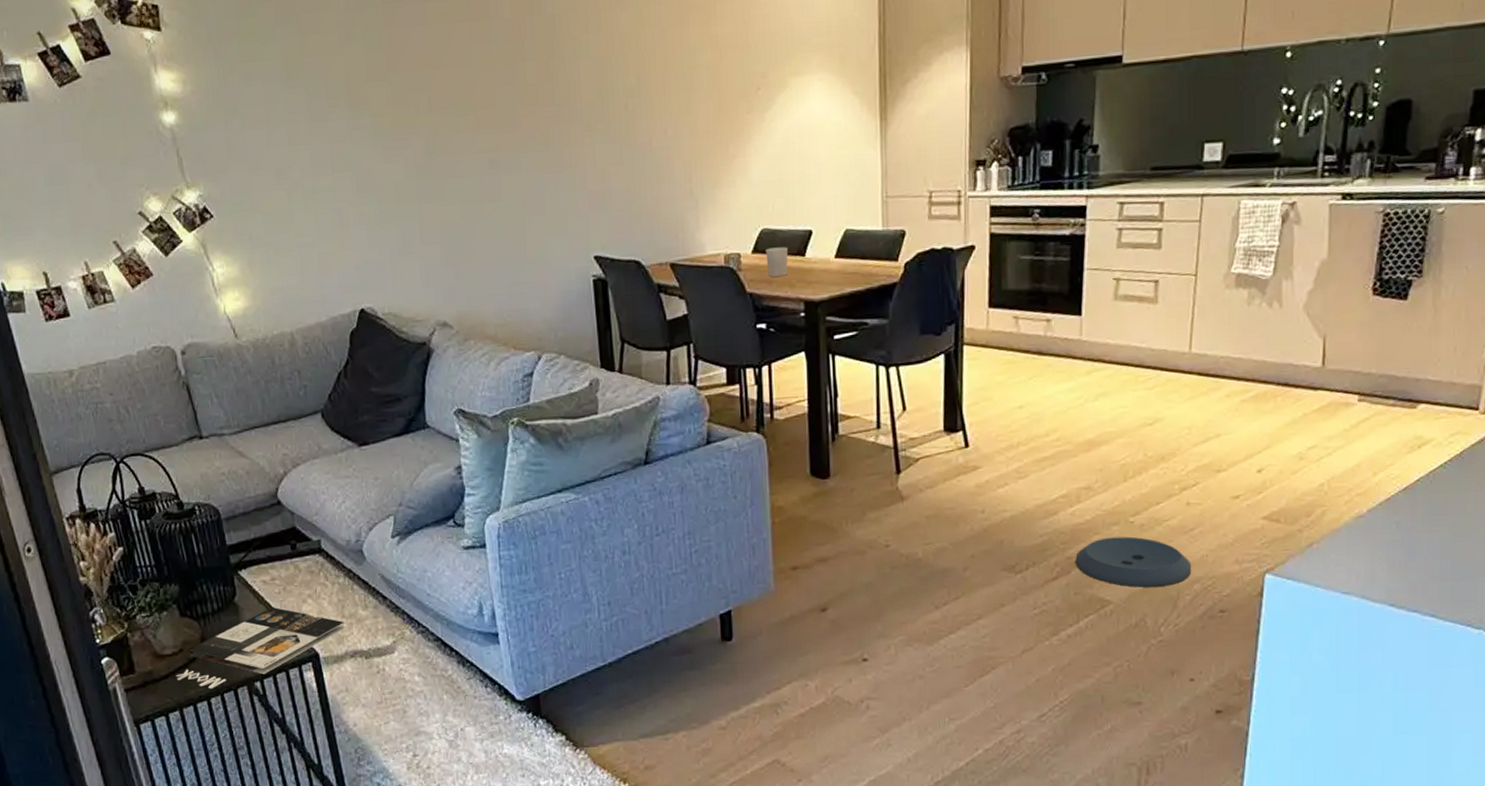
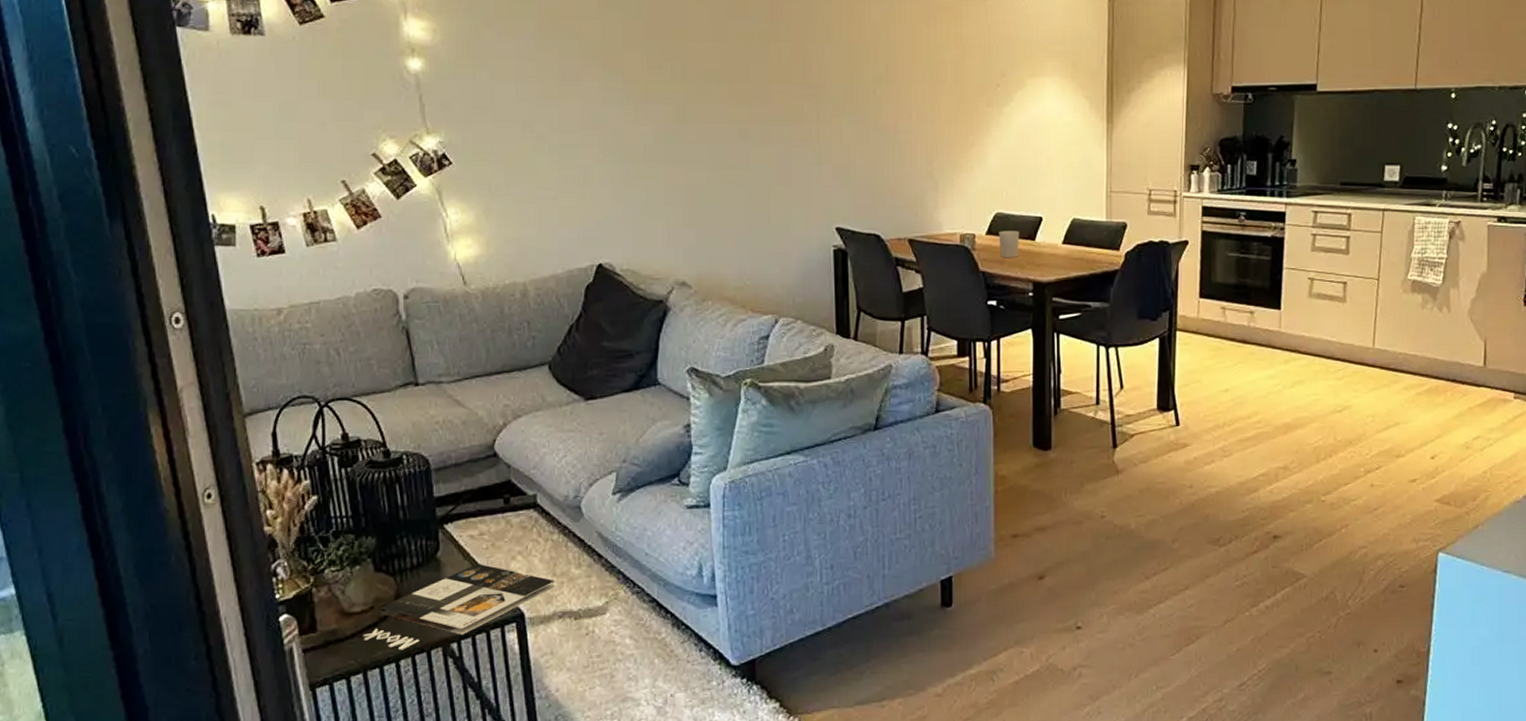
robot vacuum: present [1075,536,1192,587] -> none [1273,514,1376,562]

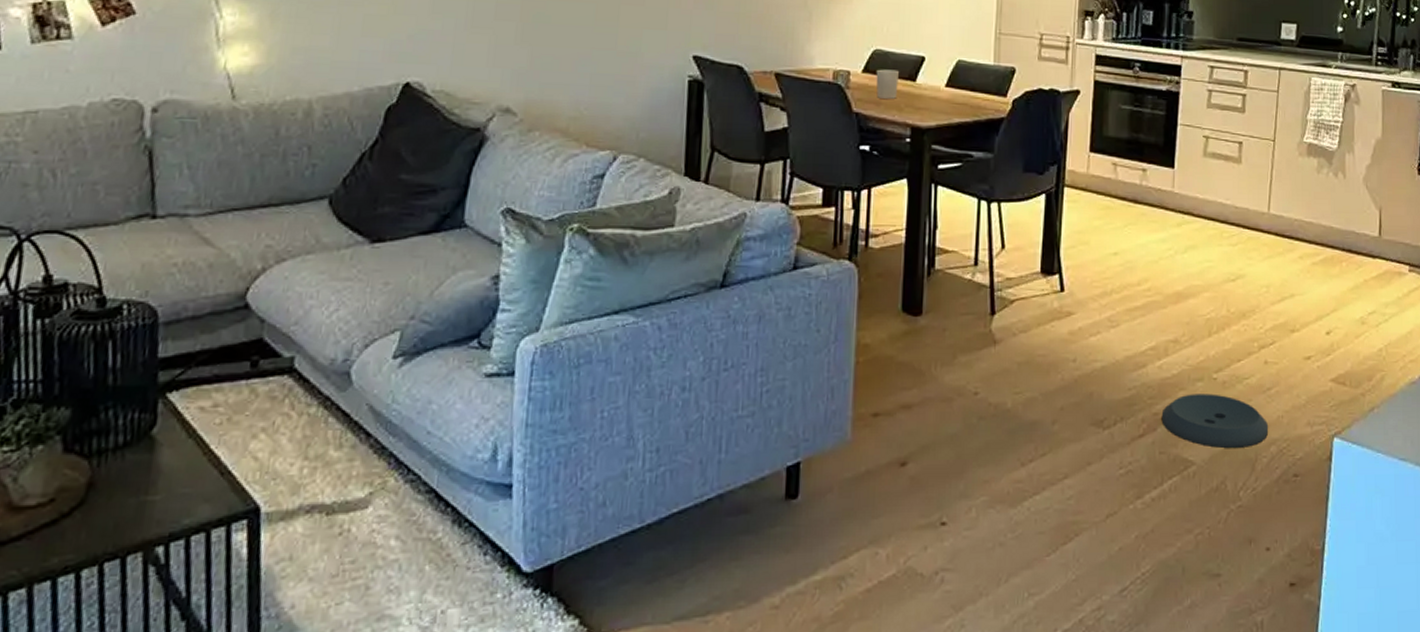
magazine: present [363,564,557,650] -> none [34,444,309,556]
robot vacuum: none [1273,514,1376,562] -> present [1161,394,1269,448]

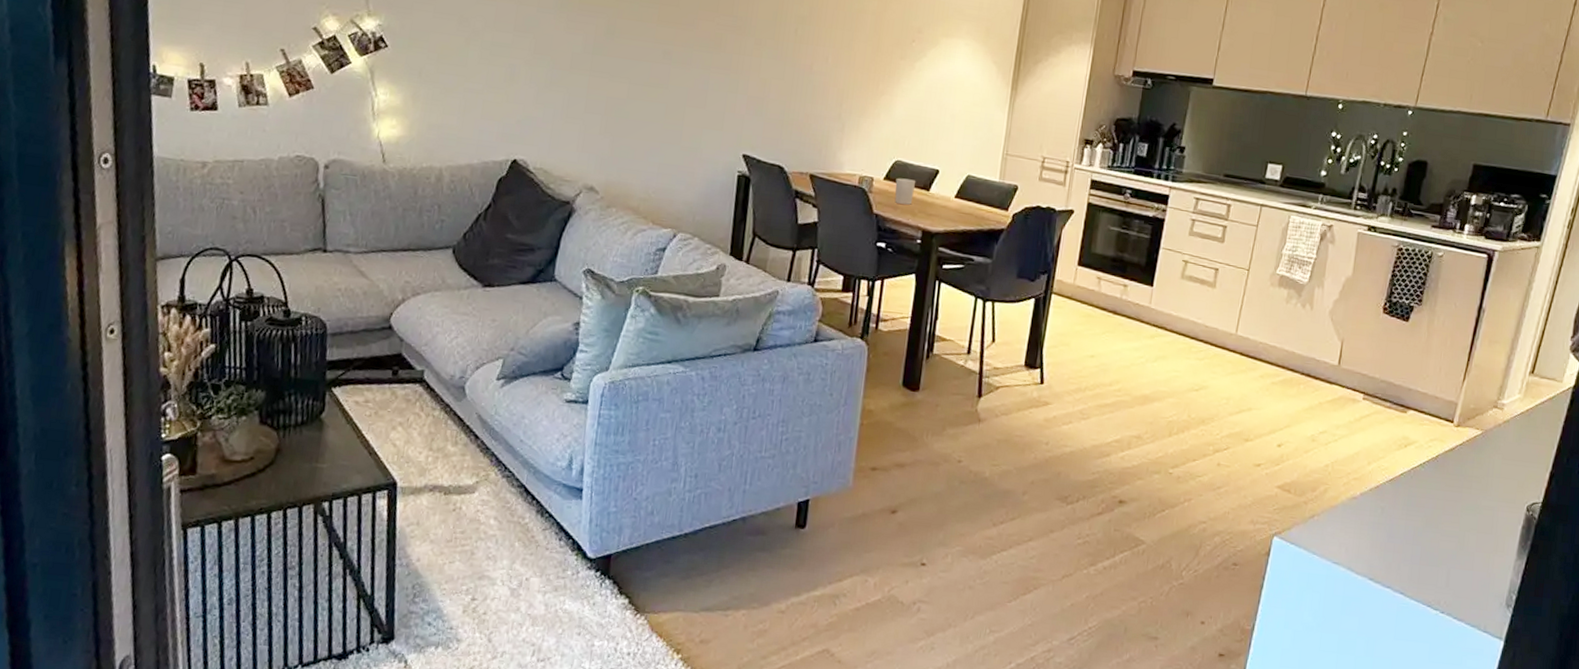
robot vacuum: present [1161,394,1269,448] -> none [1119,483,1215,535]

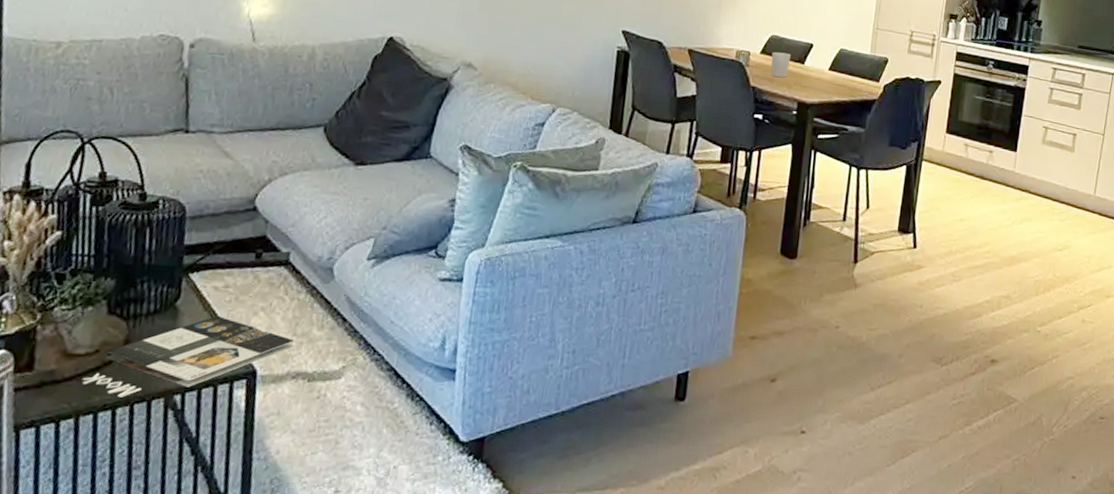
magazine: none [240,429,432,503] -> present [82,316,296,398]

